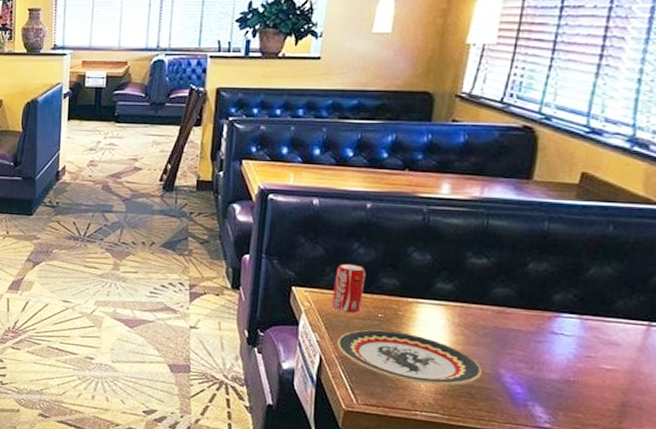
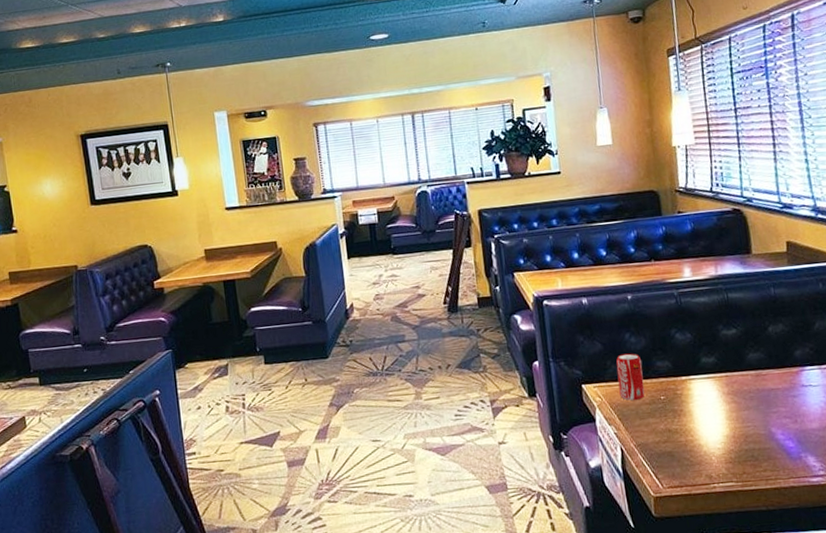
plate: present [337,329,483,386] -> none [632,410,759,456]

